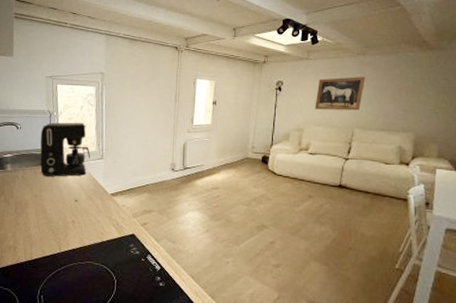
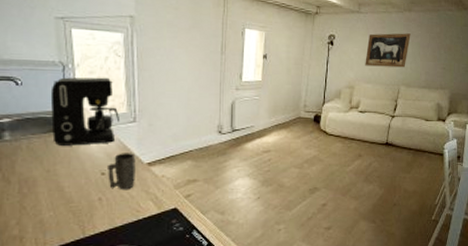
mug: none [80,184,102,216] -> present [108,153,136,190]

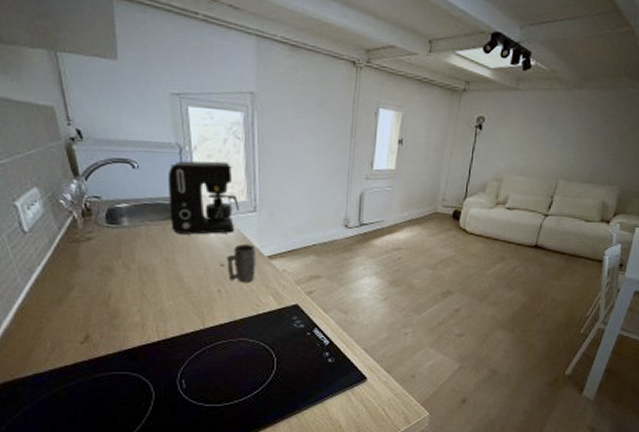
wall art: present [365,33,411,68] -> none [518,115,579,158]

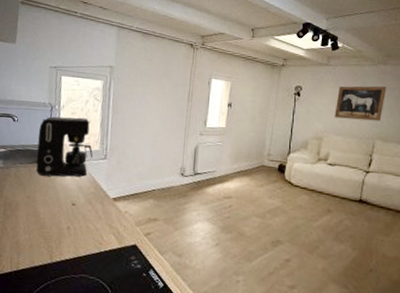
mug: present [227,244,256,283] -> none [77,186,103,222]
wall art: none [518,115,579,158] -> present [334,86,387,122]

